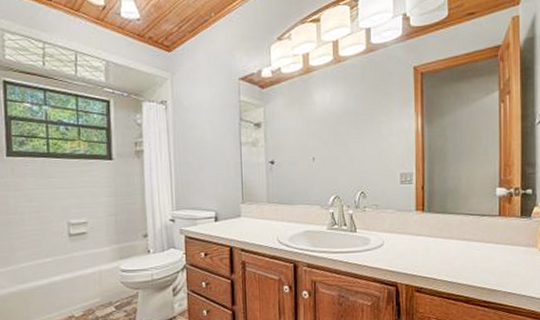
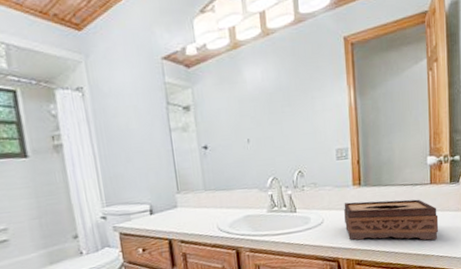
tissue box: none [405,227,507,275] -> present [344,199,439,240]

